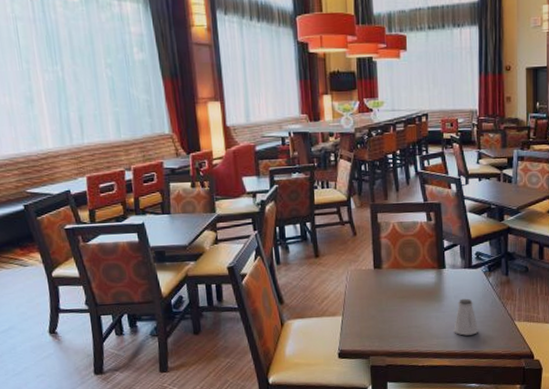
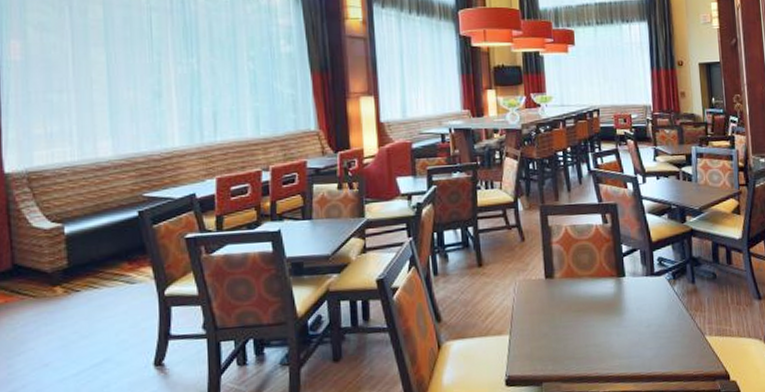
saltshaker: present [454,298,478,336] -> none [637,310,665,355]

